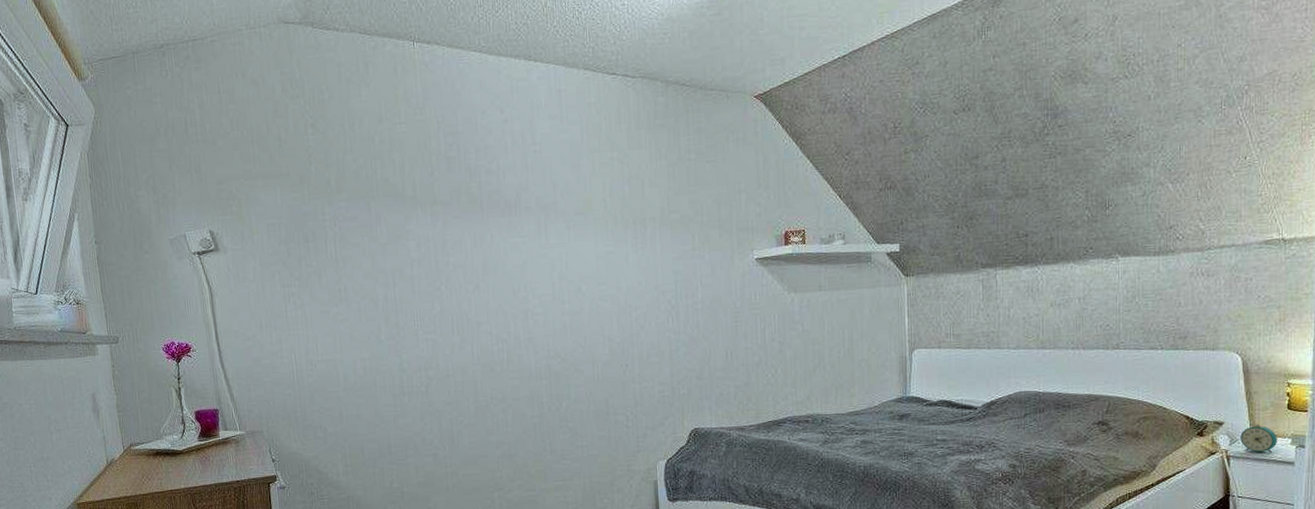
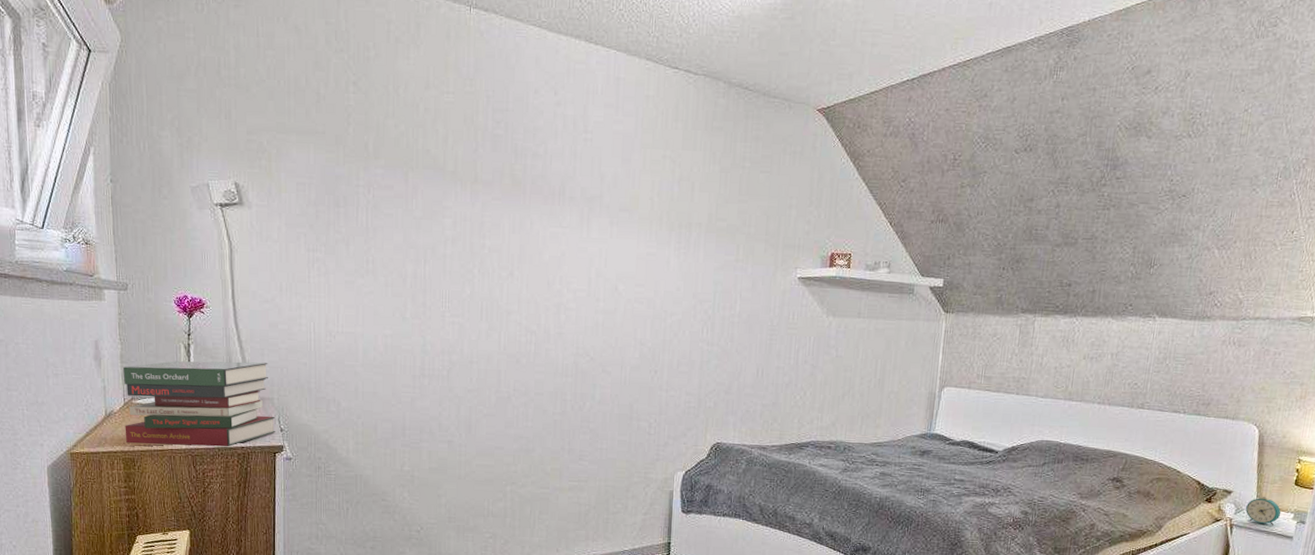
books: none [120,398,268,489] -> present [123,361,276,447]

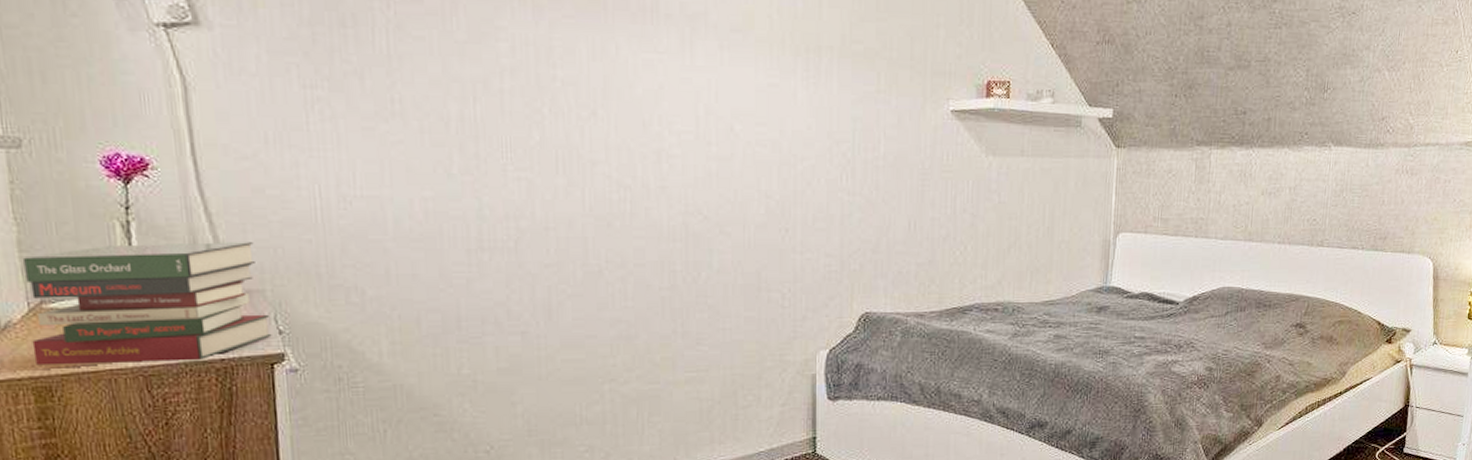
alarm clock: present [1245,497,1281,526] -> none [1424,333,1457,364]

